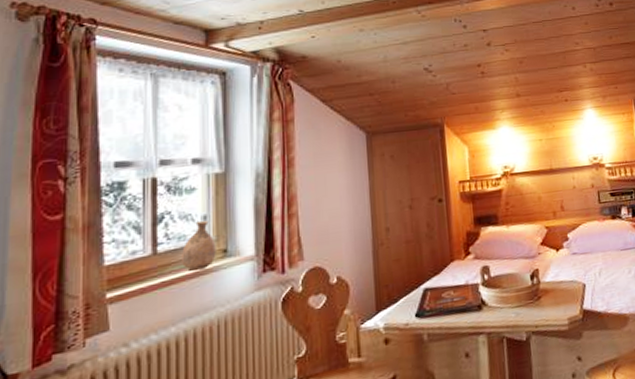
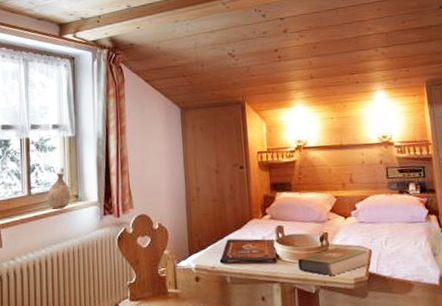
book: none [506,284,583,319] -> present [297,247,369,277]

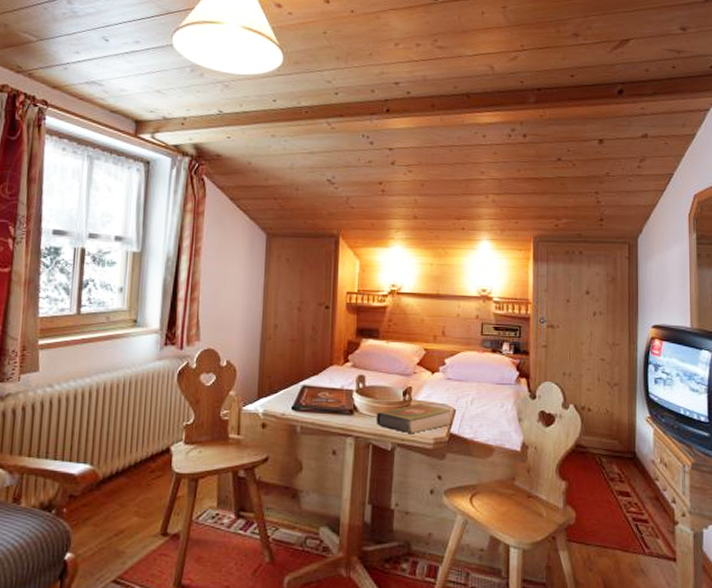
vase: present [47,172,71,210] -> none [99,291,128,335]

